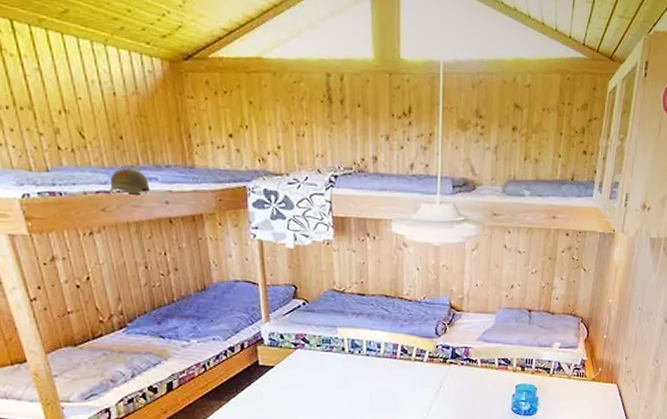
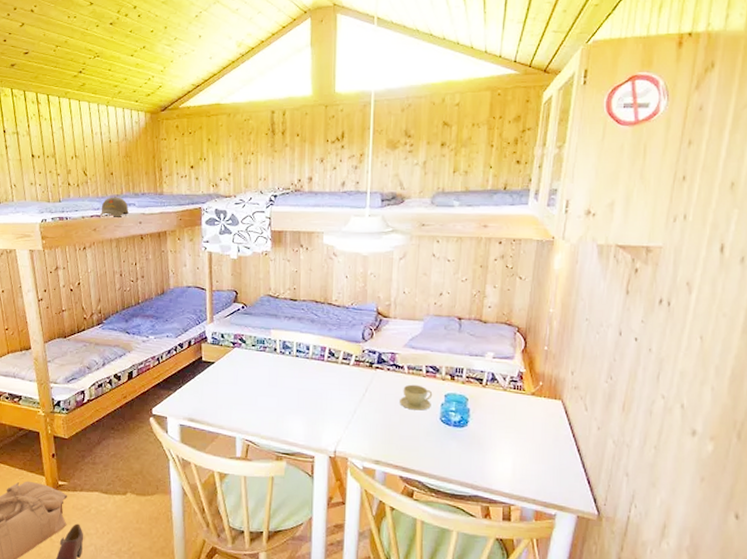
teacup: none [474,377,505,403] -> present [400,384,433,411]

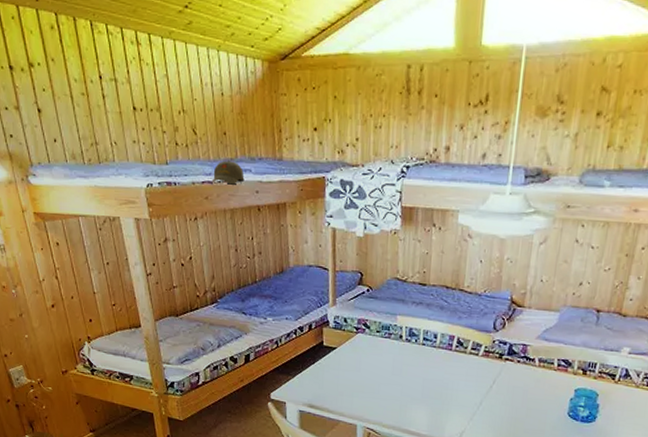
teacup: present [400,384,433,411] -> none [528,377,563,405]

